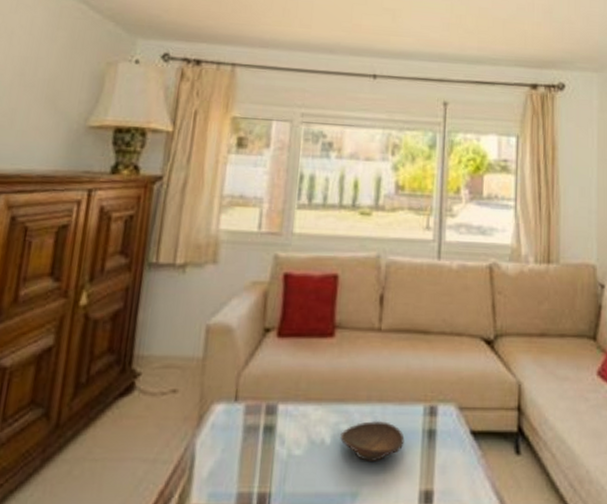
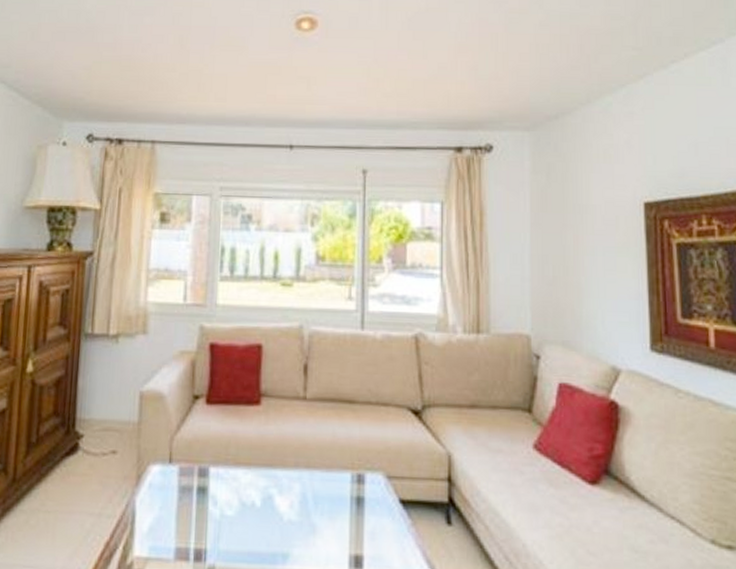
decorative bowl: present [340,421,405,461] -> none [270,486,333,525]

